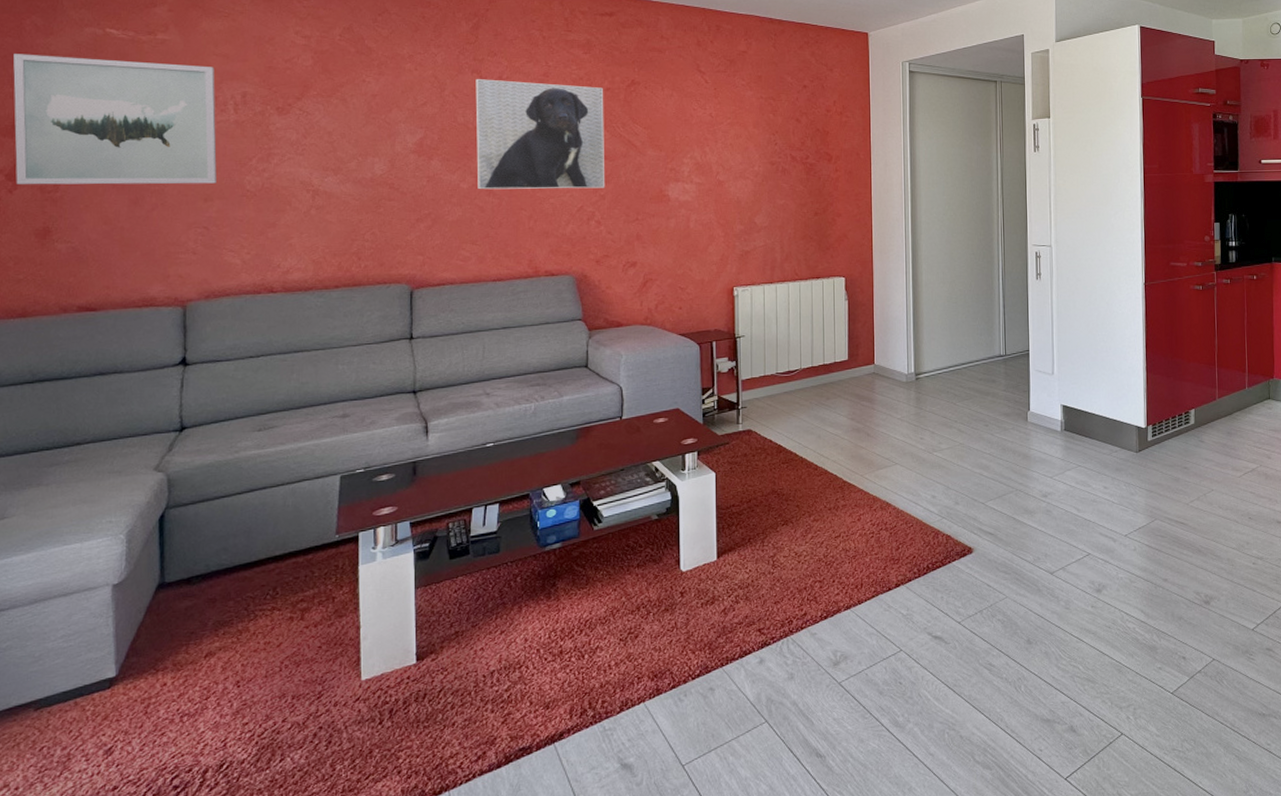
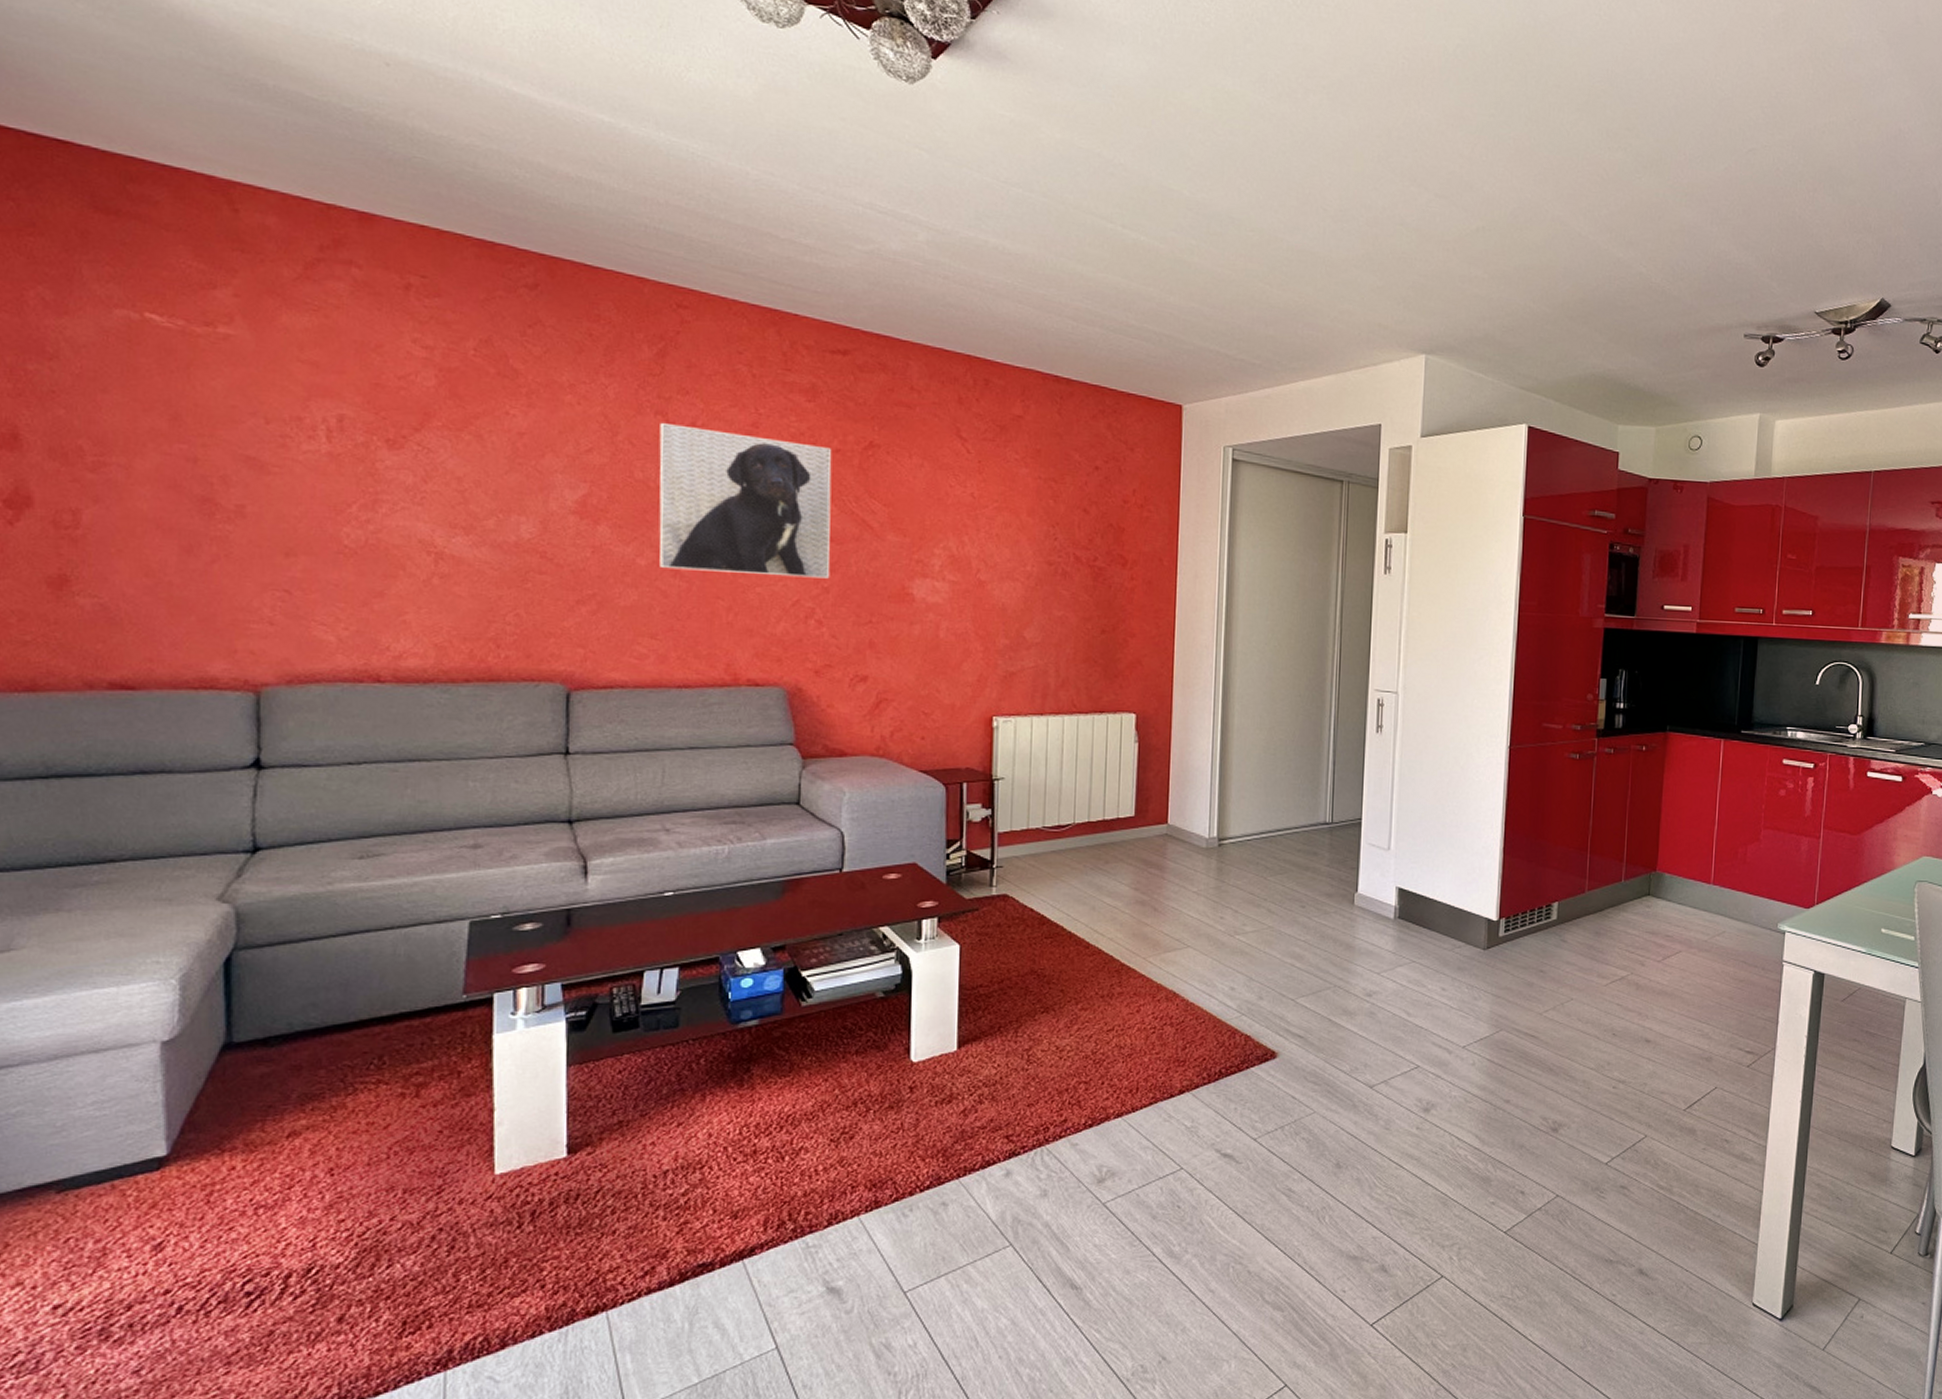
wall art: present [13,54,217,185] -> none [12,336,303,534]

